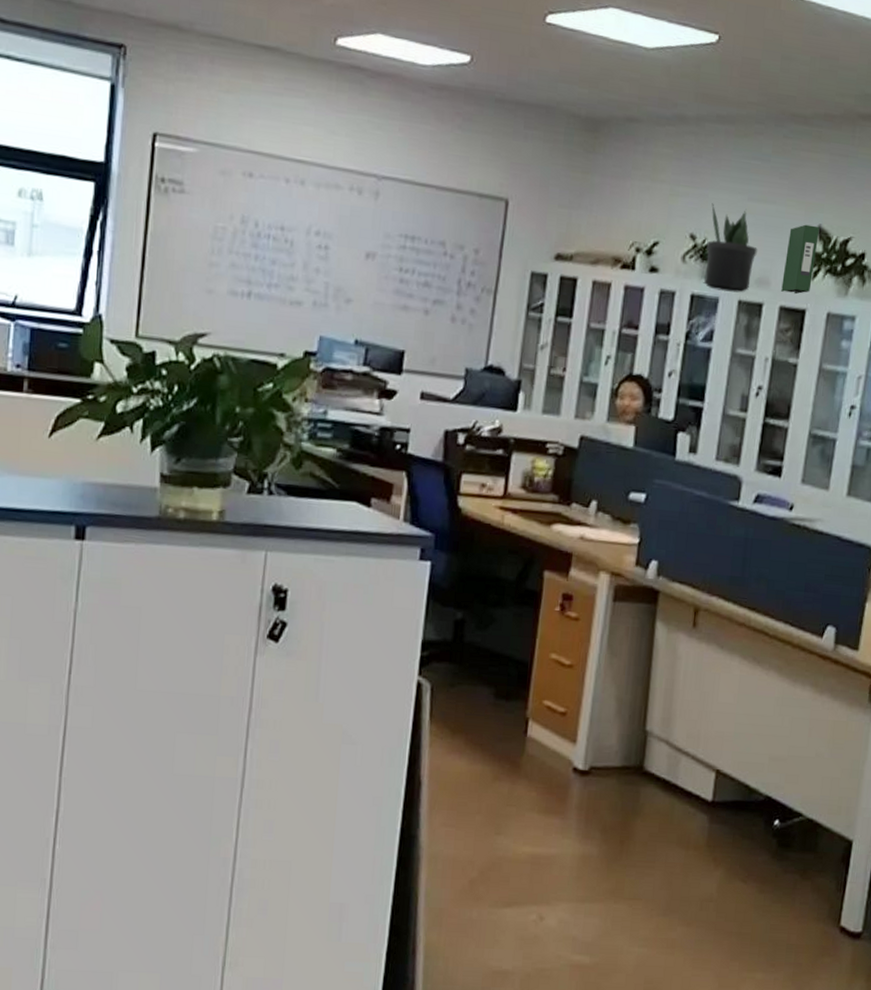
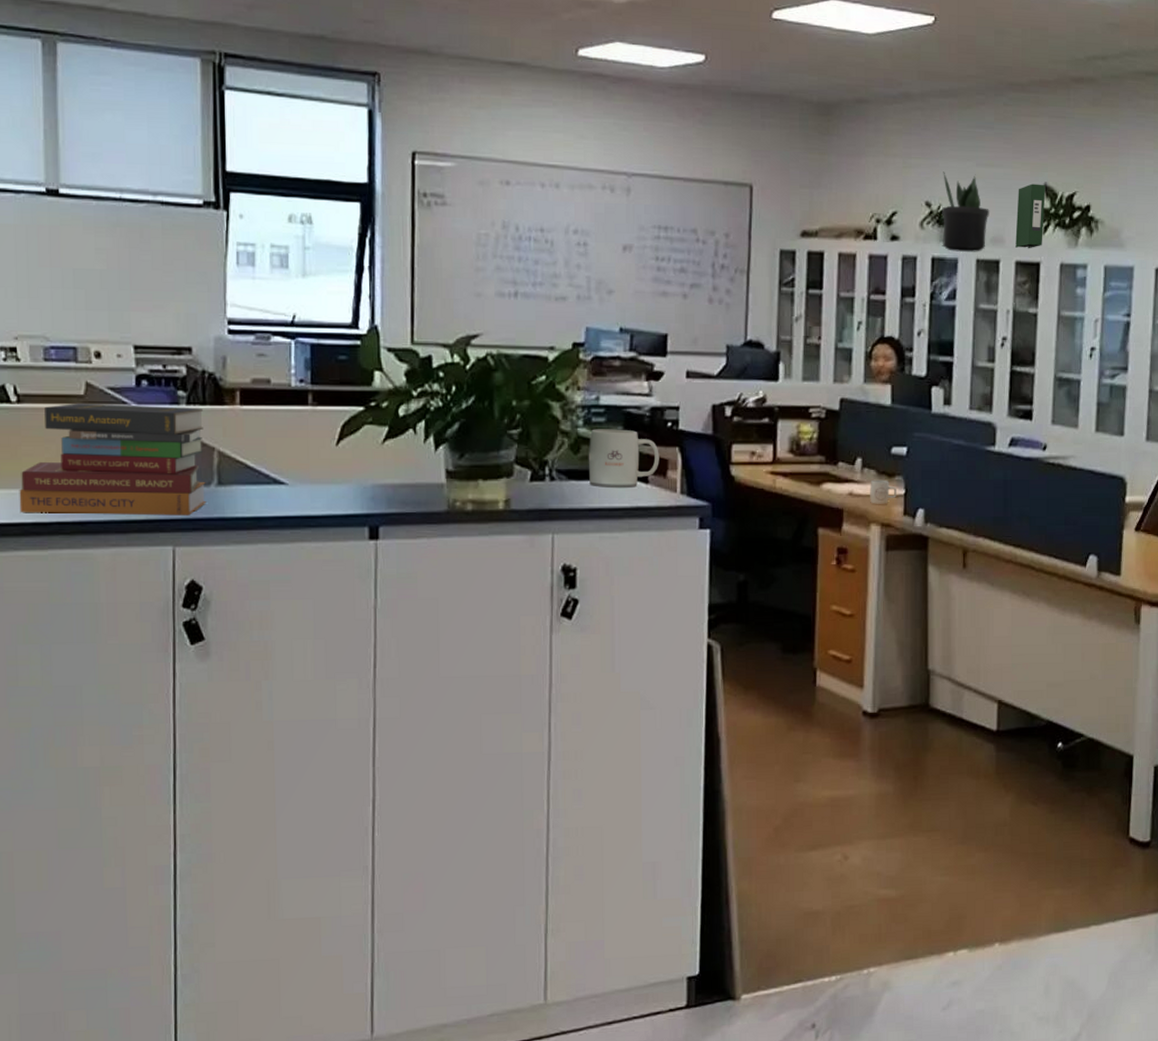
mug: none [309,444,385,511] -> present [588,429,659,489]
mug: none [601,525,631,554] -> present [870,479,896,506]

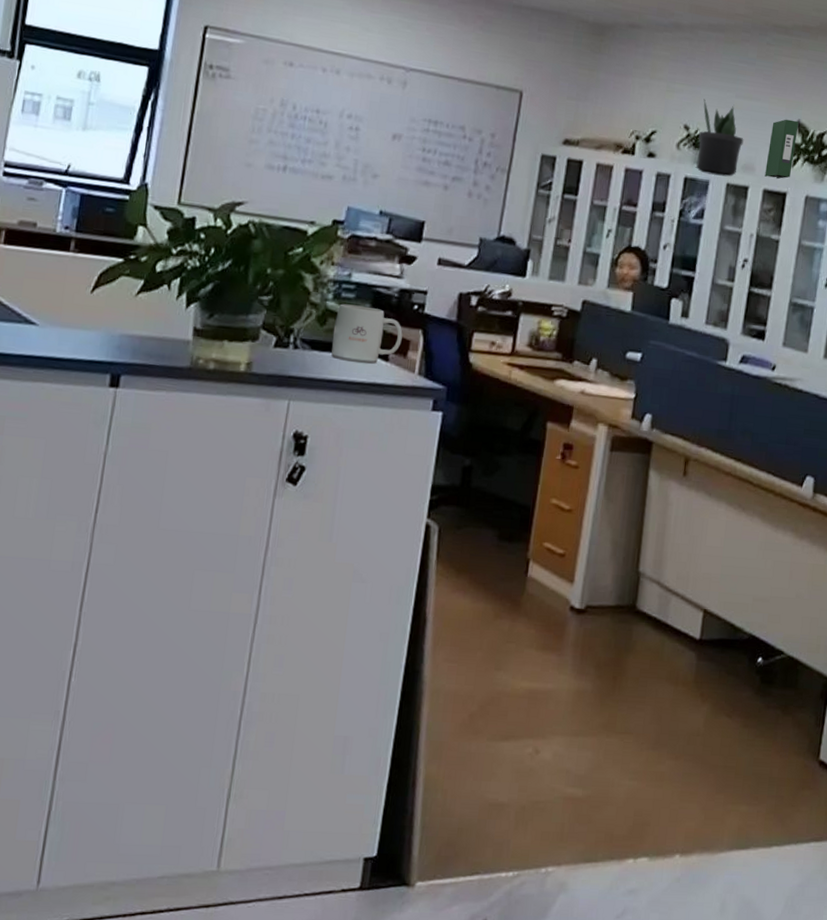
mug: present [870,479,896,506] -> none [600,381,627,407]

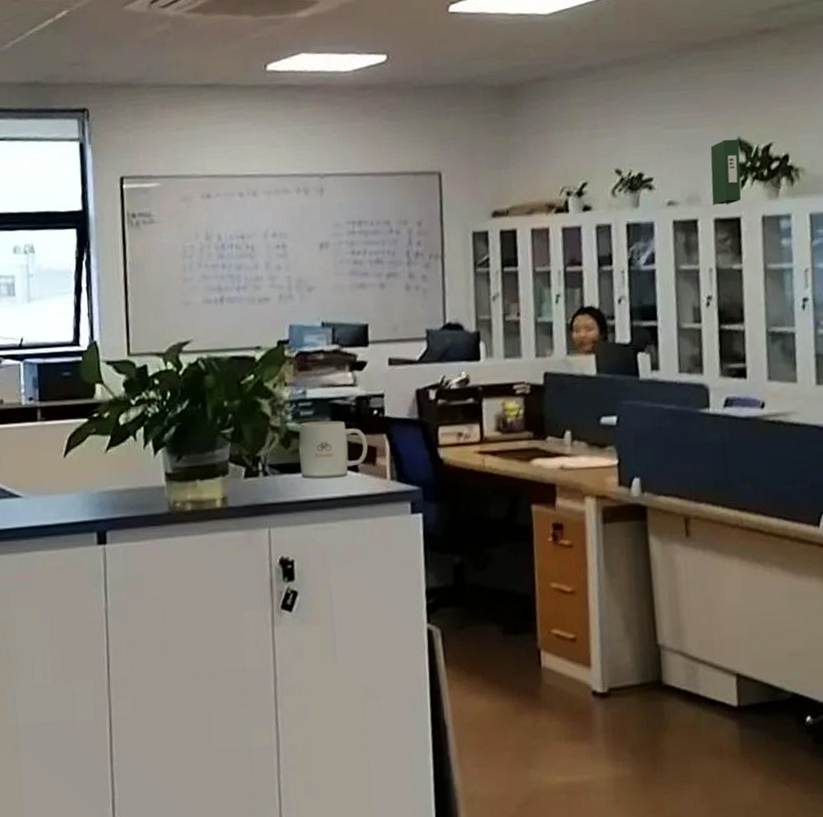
planter: present [696,99,744,177] -> none [631,137,683,216]

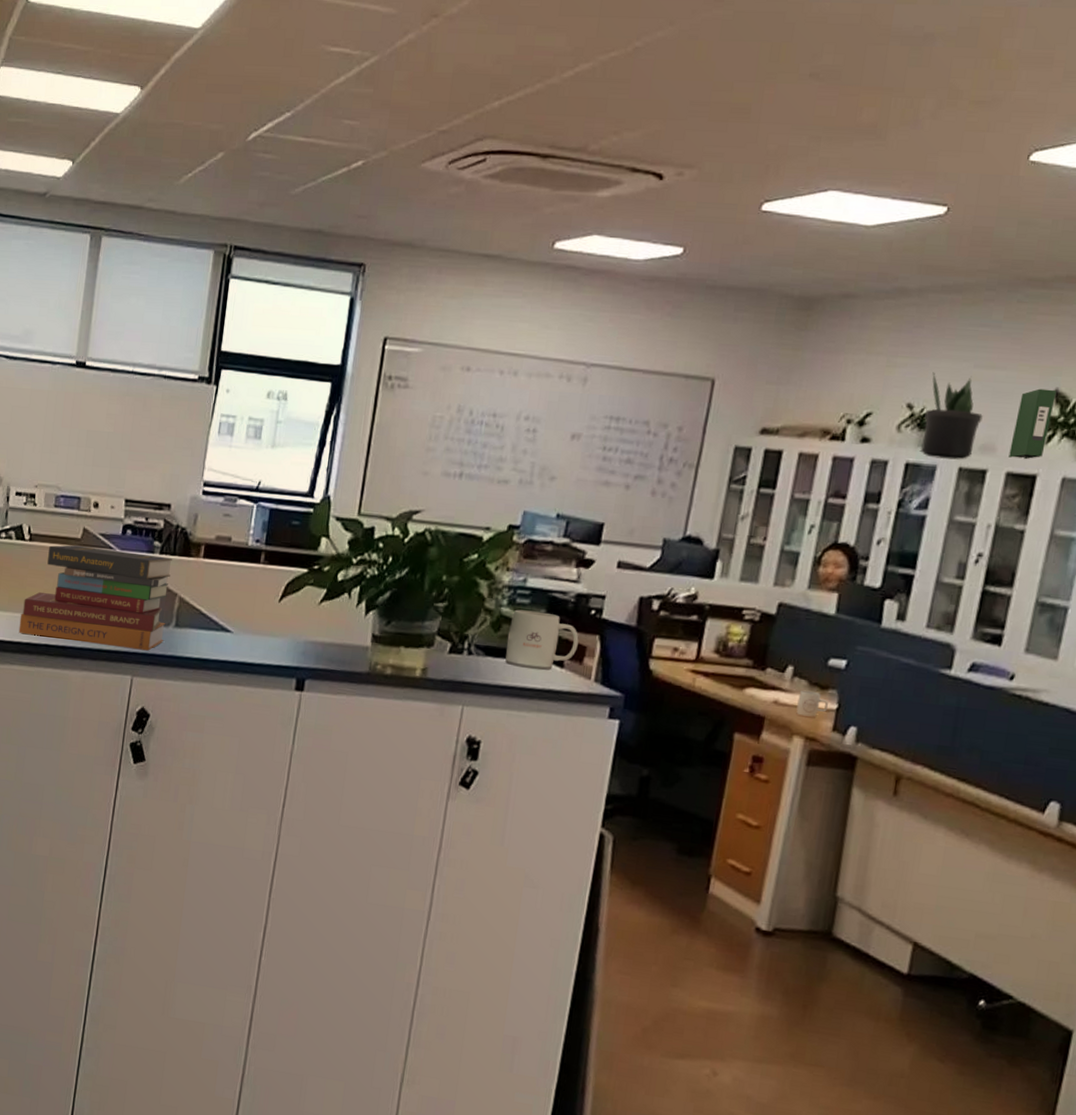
mug: none [581,451,610,479] -> present [796,690,828,719]
planter: none [631,137,683,216] -> present [920,372,983,460]

